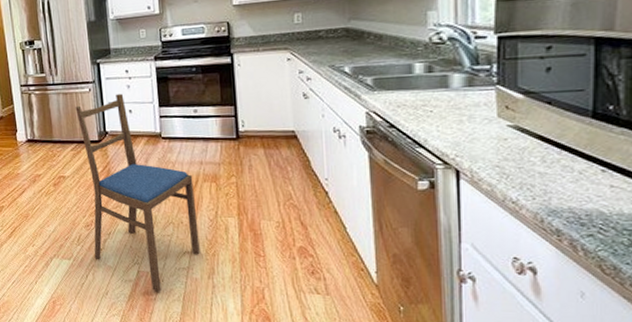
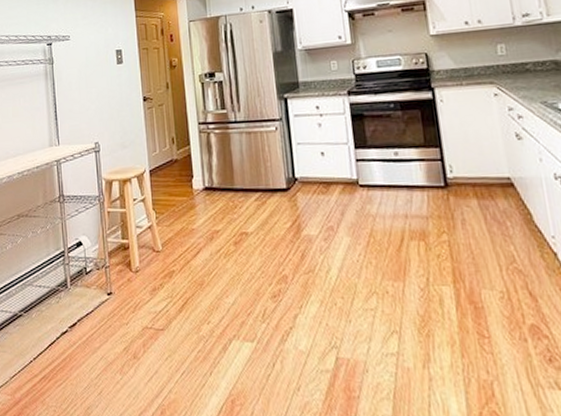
dining chair: present [75,93,200,293] -> none [260,133,411,388]

